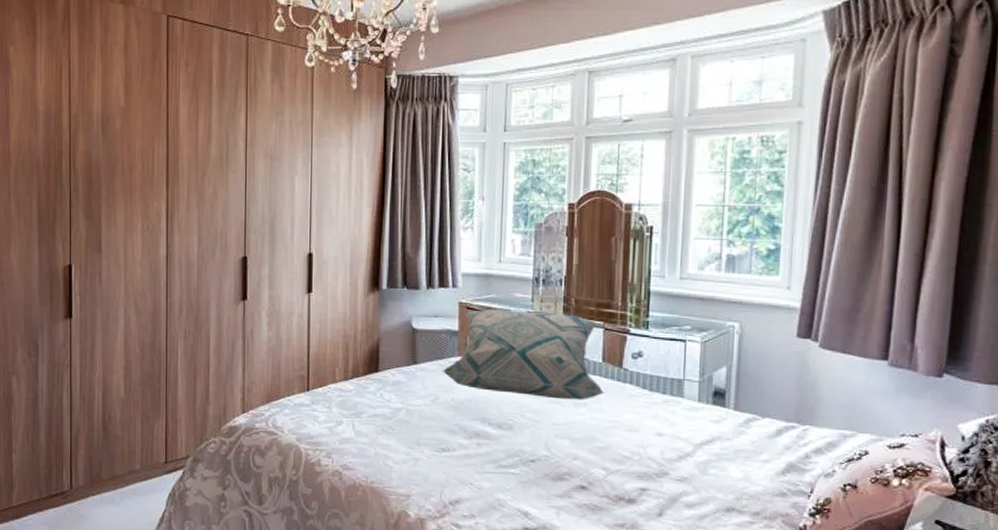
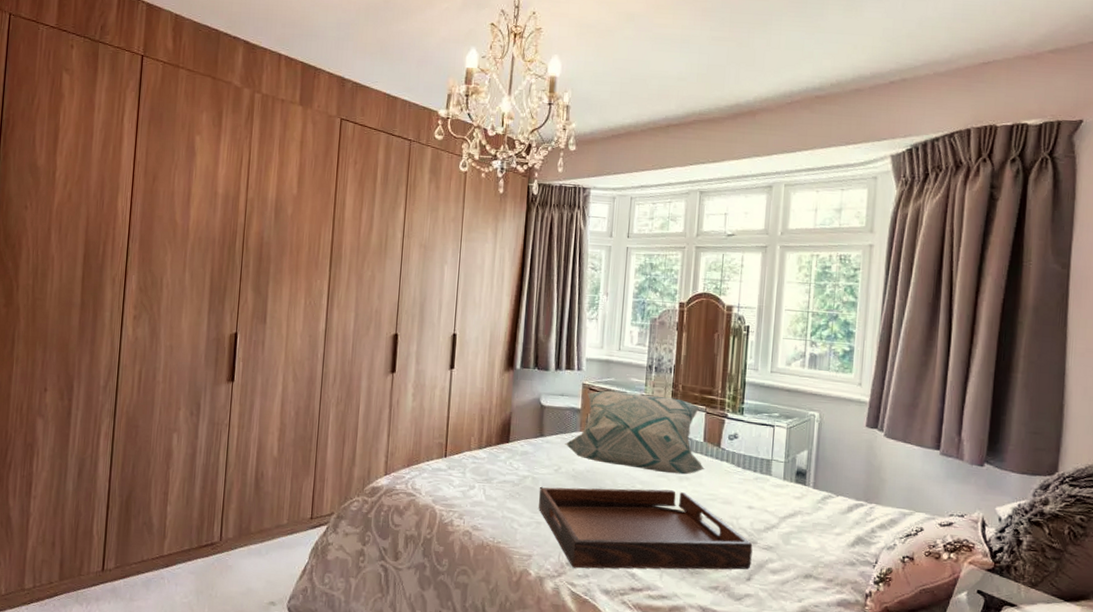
serving tray: none [415,417,664,508] -> present [539,487,753,570]

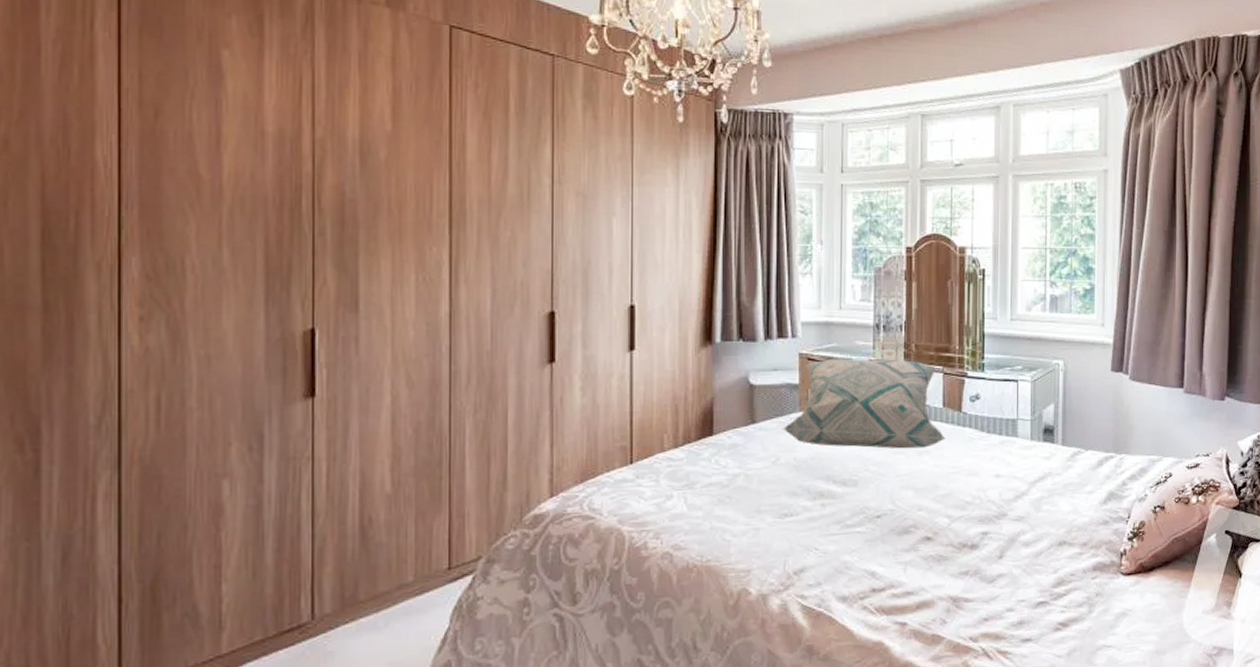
serving tray: present [539,487,753,570] -> none [755,468,1003,577]

